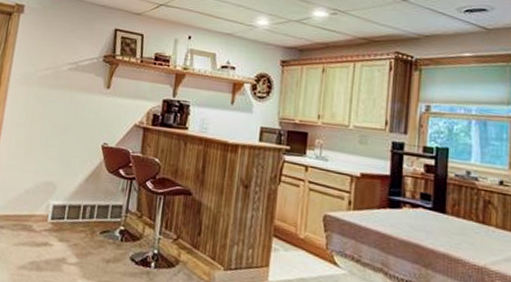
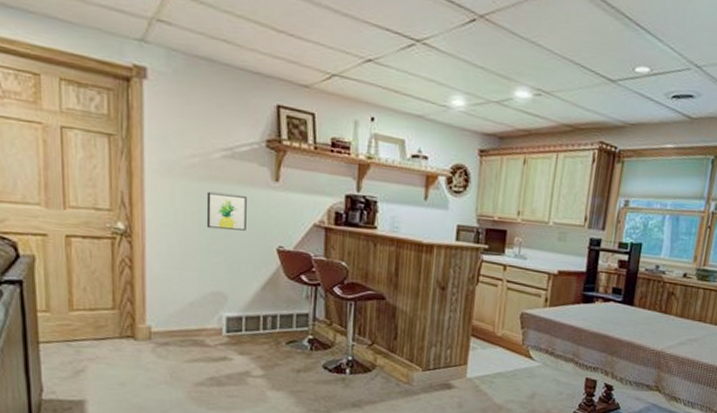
wall art: none [48,96,83,129] -> present [206,191,247,231]

